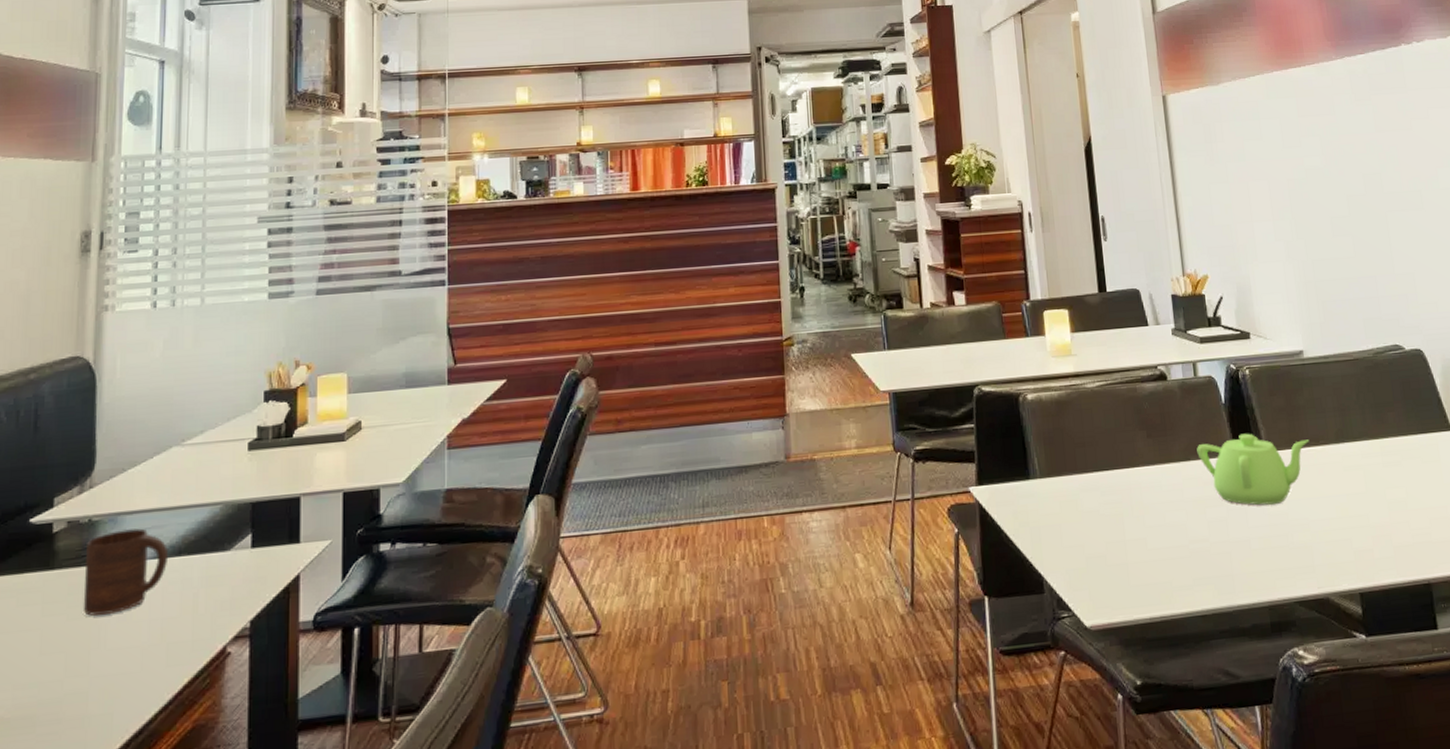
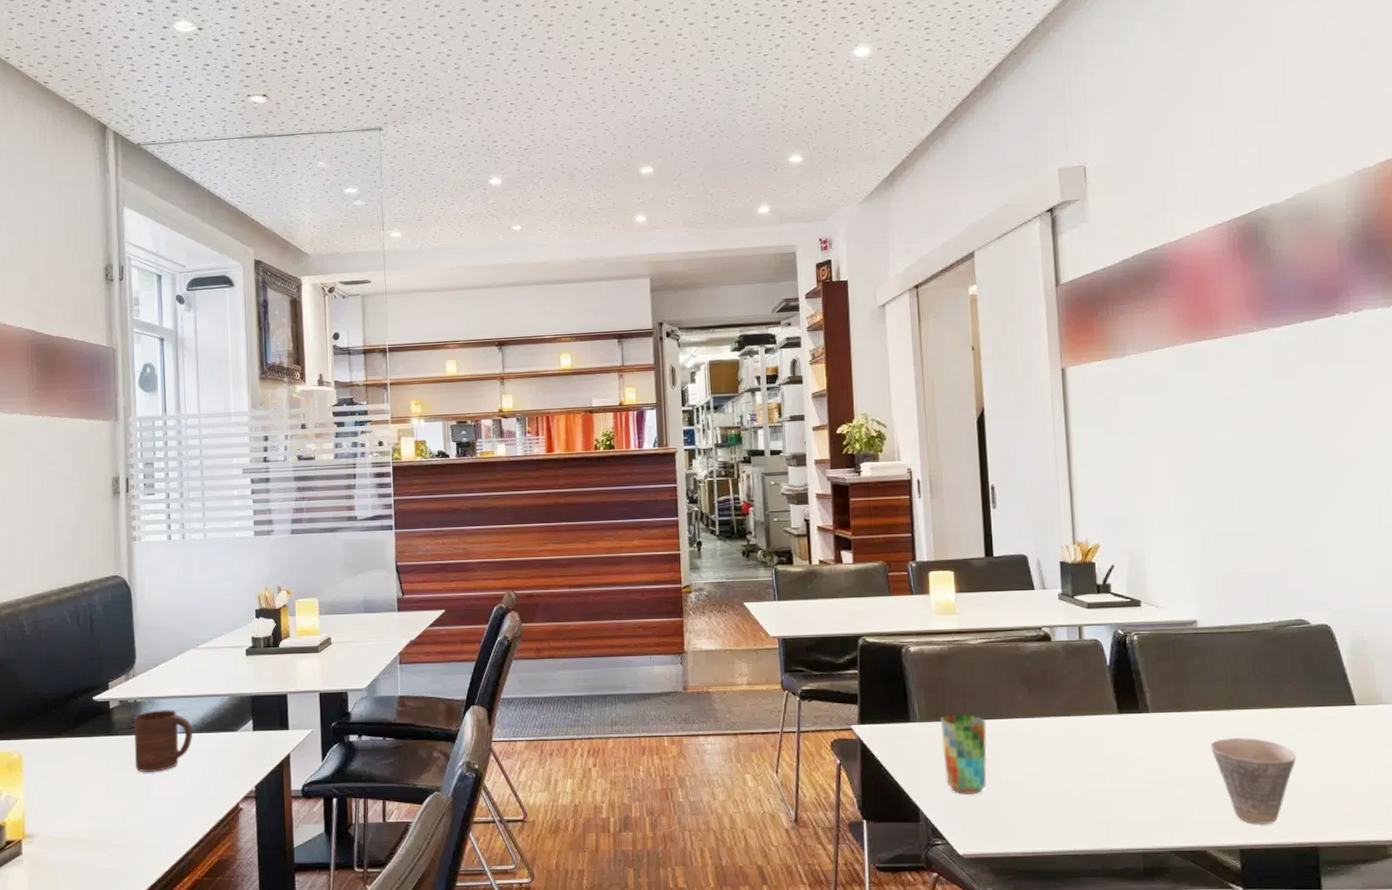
cup: none [1060,465,1111,557] -> present [940,714,987,794]
teapot: present [1197,433,1310,506] -> none [1078,694,1197,762]
cup: none [1324,471,1404,564] -> present [1210,738,1297,824]

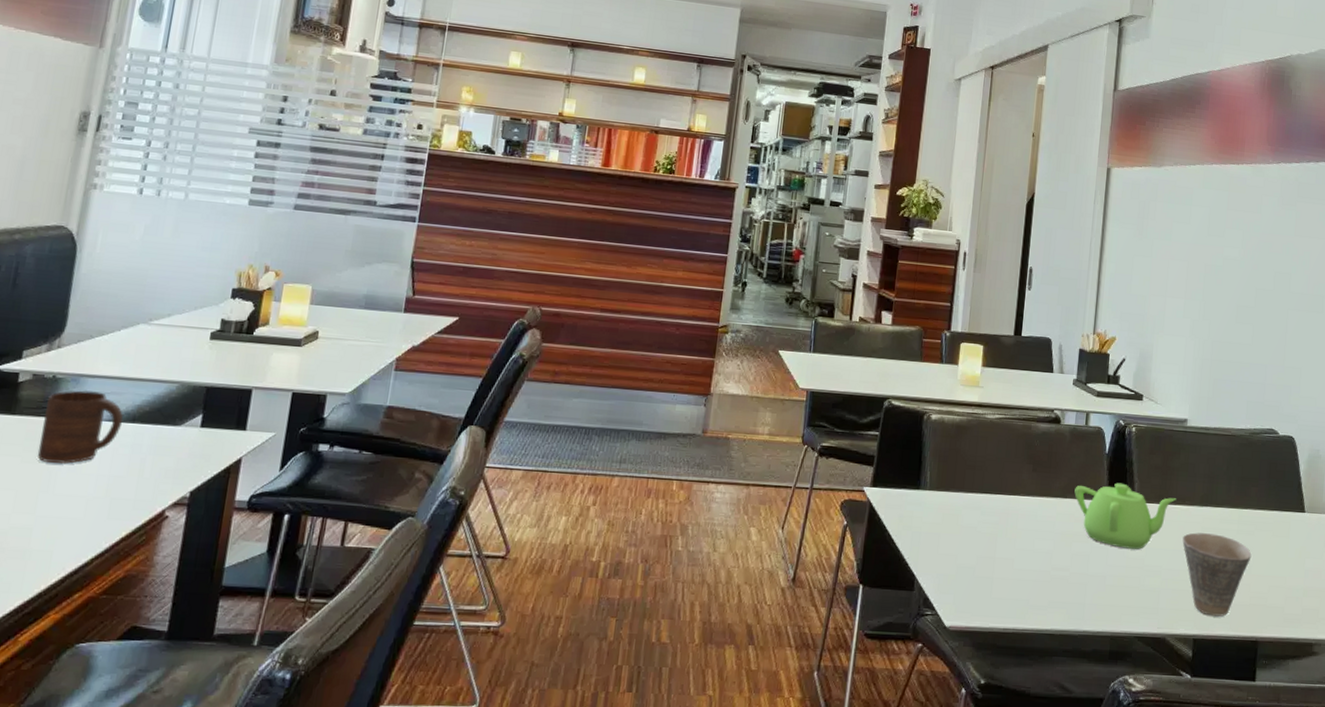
cup: present [940,714,987,794] -> none [944,485,991,567]
teapot: none [1078,694,1197,762] -> present [1074,483,1177,550]

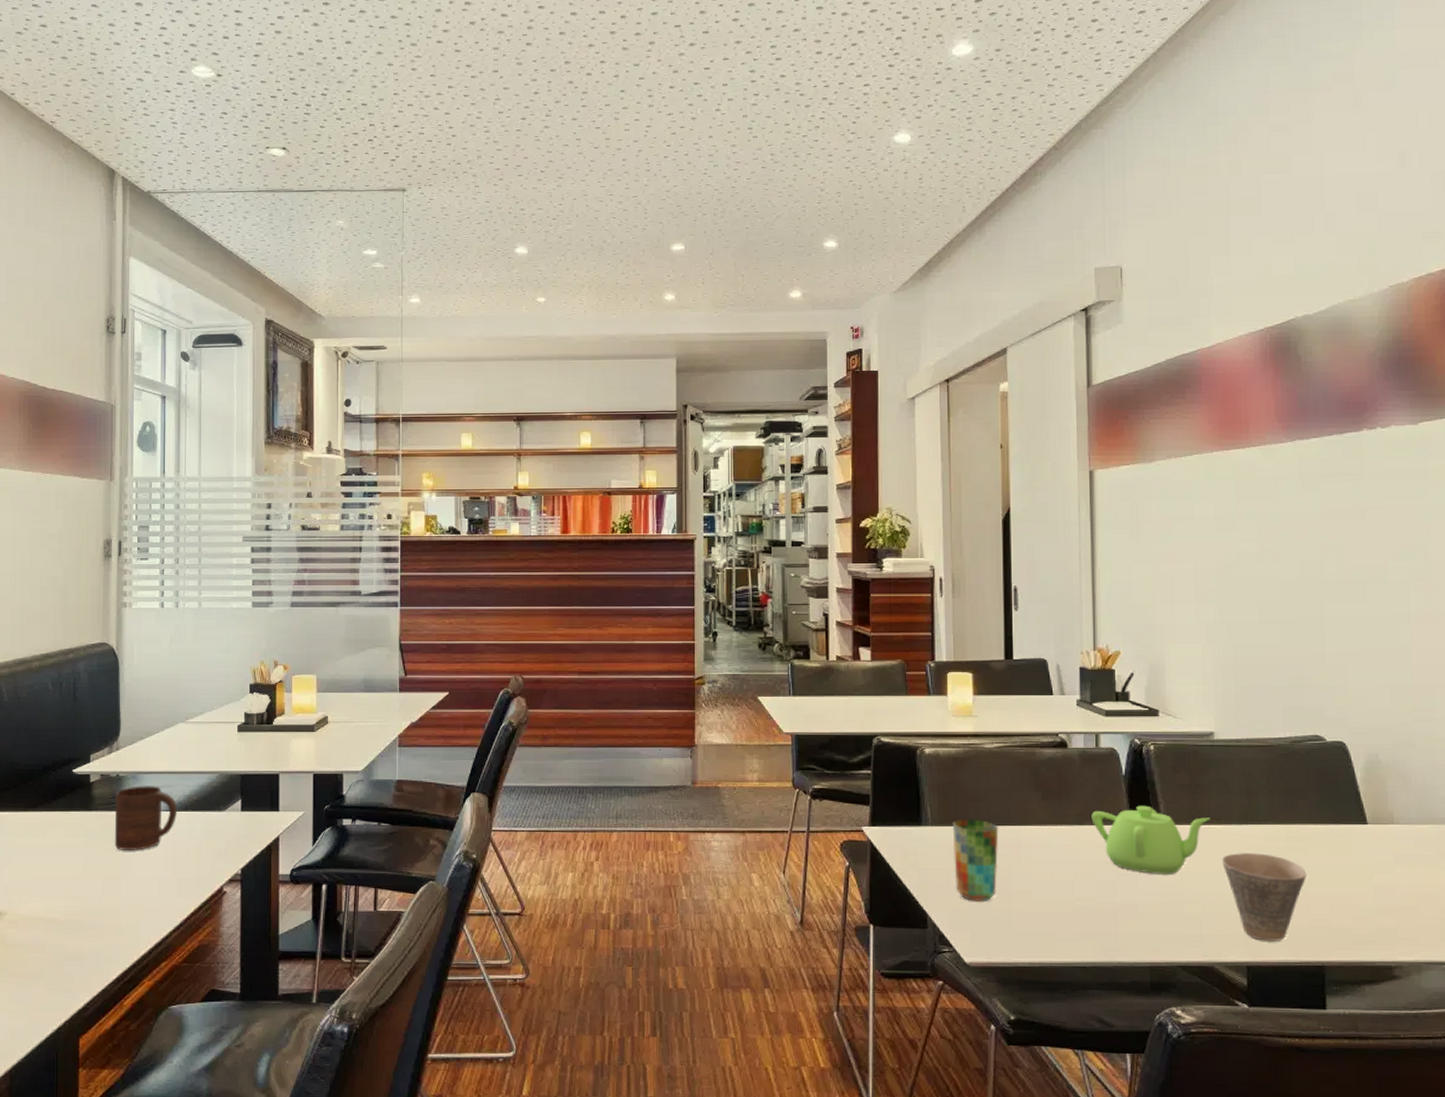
cup: none [944,485,991,567] -> present [952,819,999,901]

